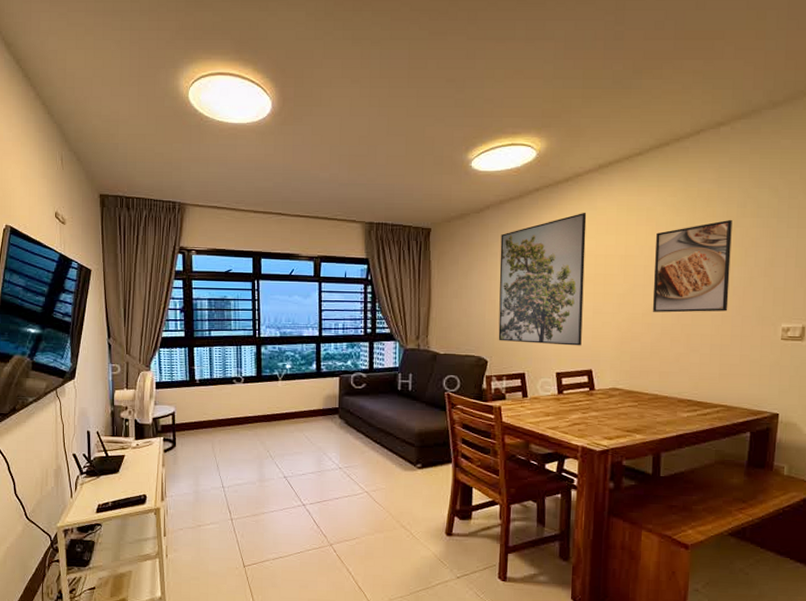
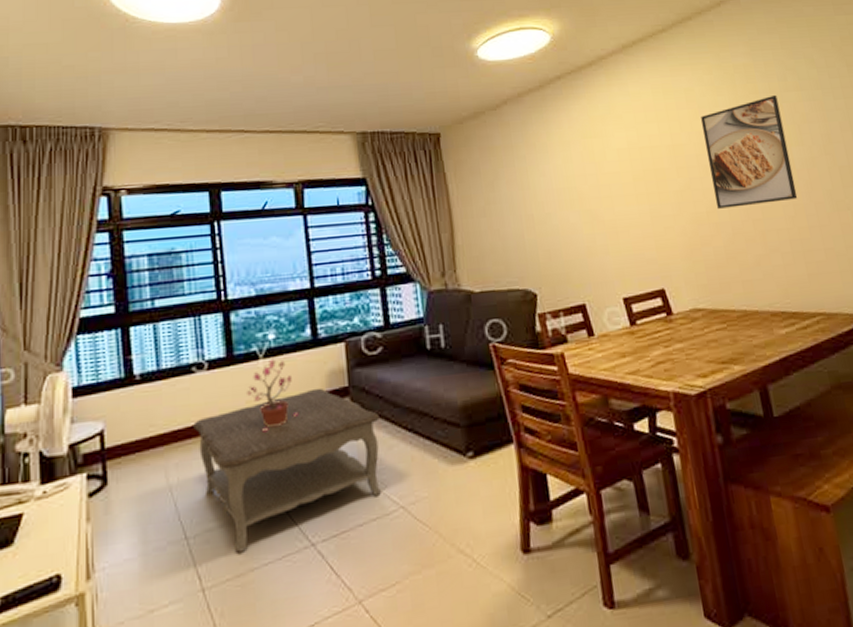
coffee table: none [232,405,358,502] -> present [193,388,381,553]
potted plant: none [268,381,302,429] -> present [247,358,299,432]
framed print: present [498,212,587,346] -> none [526,99,646,266]

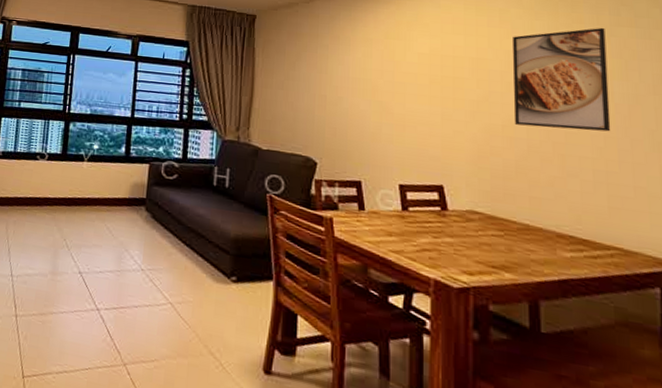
coffee table: present [193,388,381,553] -> none [30,193,166,298]
potted plant: present [247,358,299,432] -> none [71,163,105,216]

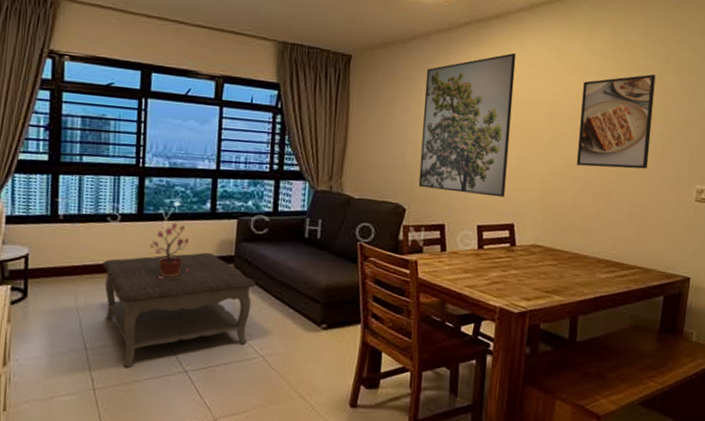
coffee table: none [30,193,166,298] -> present [102,252,256,367]
potted plant: none [71,163,105,216] -> present [150,222,190,280]
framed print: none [329,9,429,156] -> present [418,52,517,197]

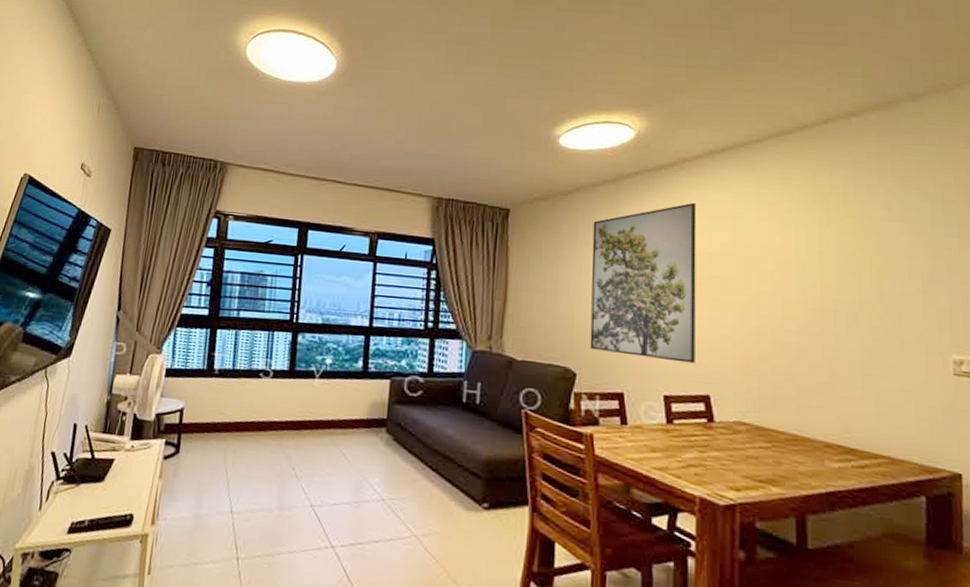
coffee table: present [102,252,256,367] -> none [252,413,409,537]
potted plant: present [150,222,190,280] -> none [300,380,340,441]
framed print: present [577,74,656,169] -> none [783,222,880,334]

